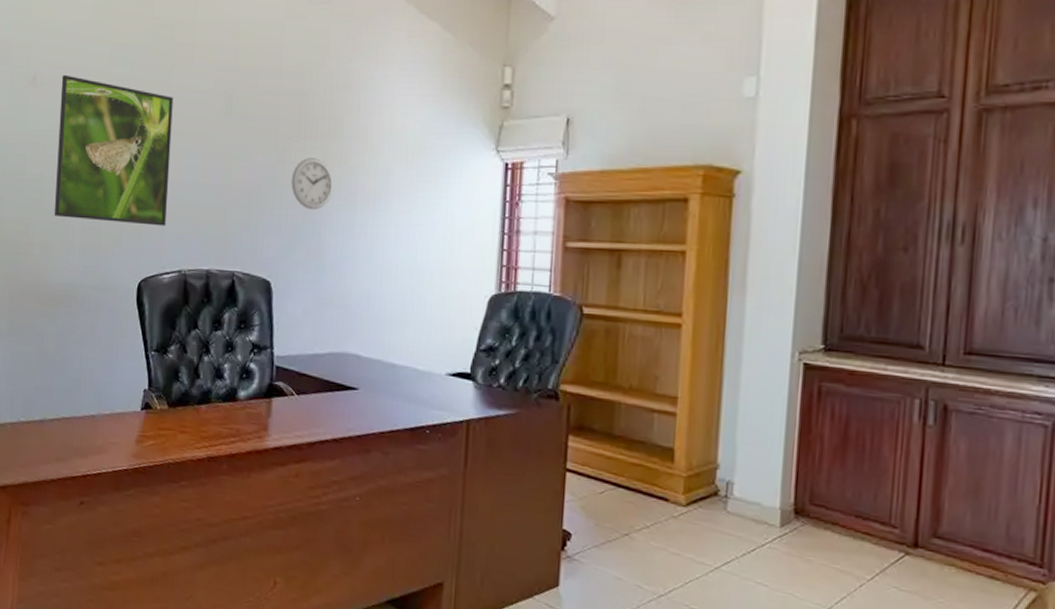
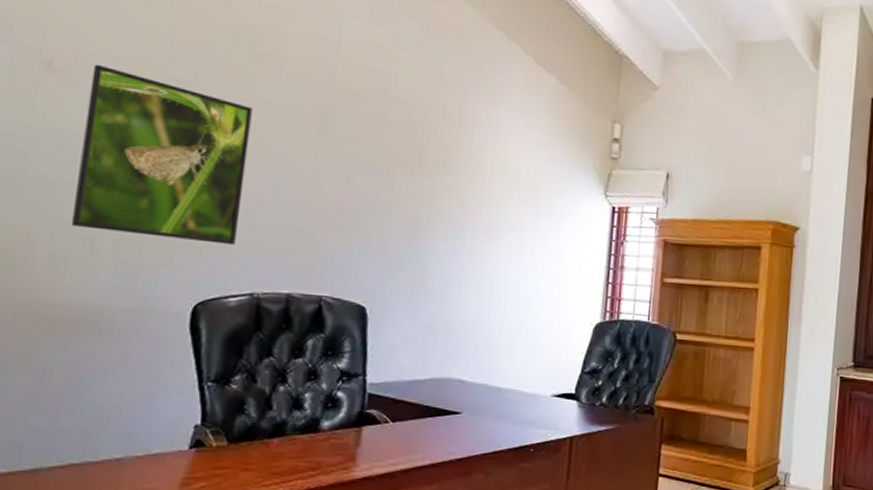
wall clock: present [291,158,334,210] -> none [394,186,443,238]

